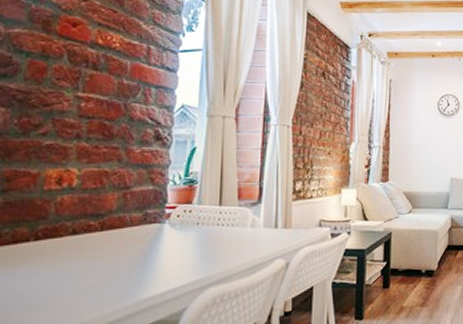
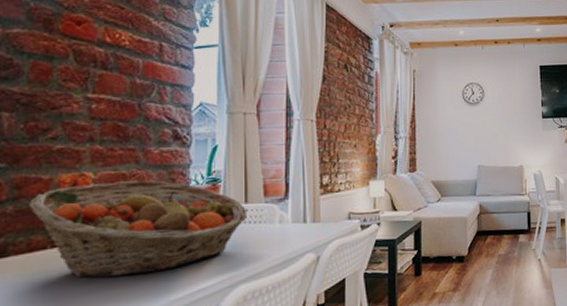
fruit basket: none [17,179,221,273] -> present [29,180,248,279]

